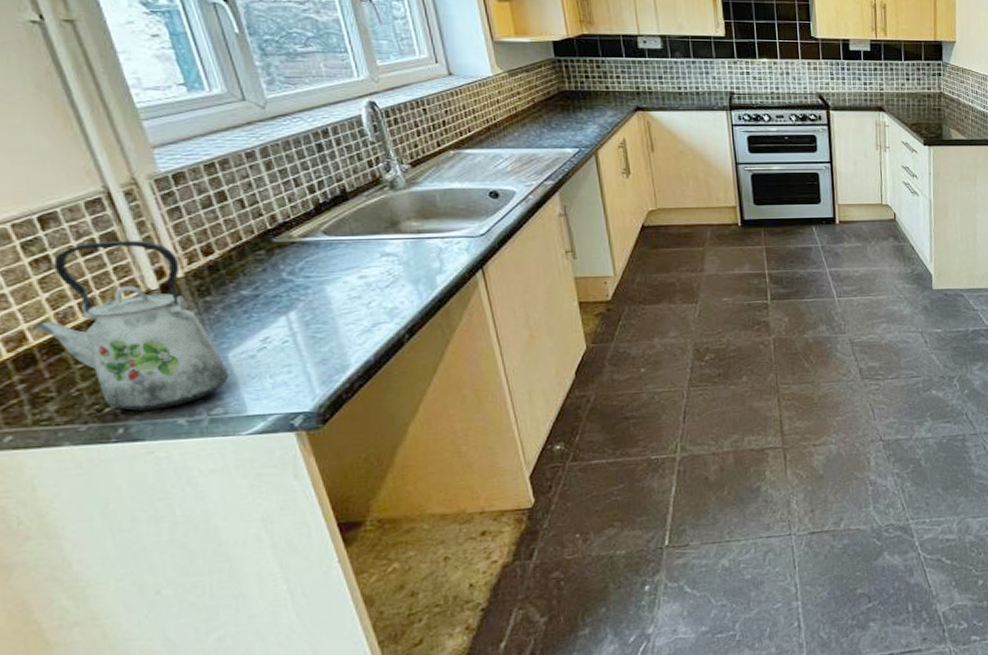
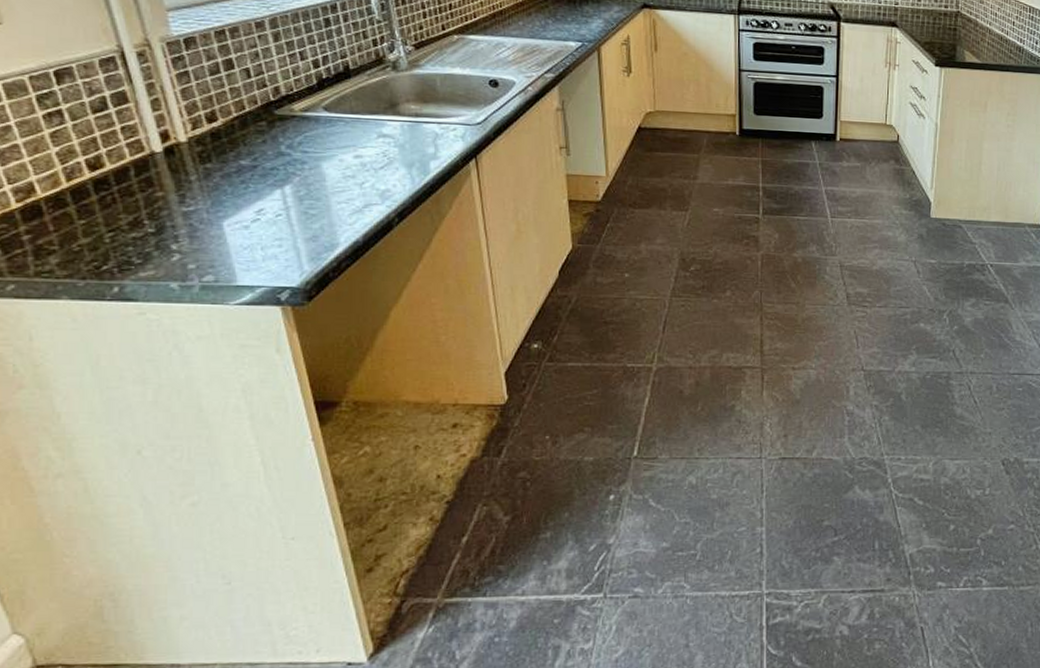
kettle: present [33,240,229,411] -> none [41,100,222,272]

